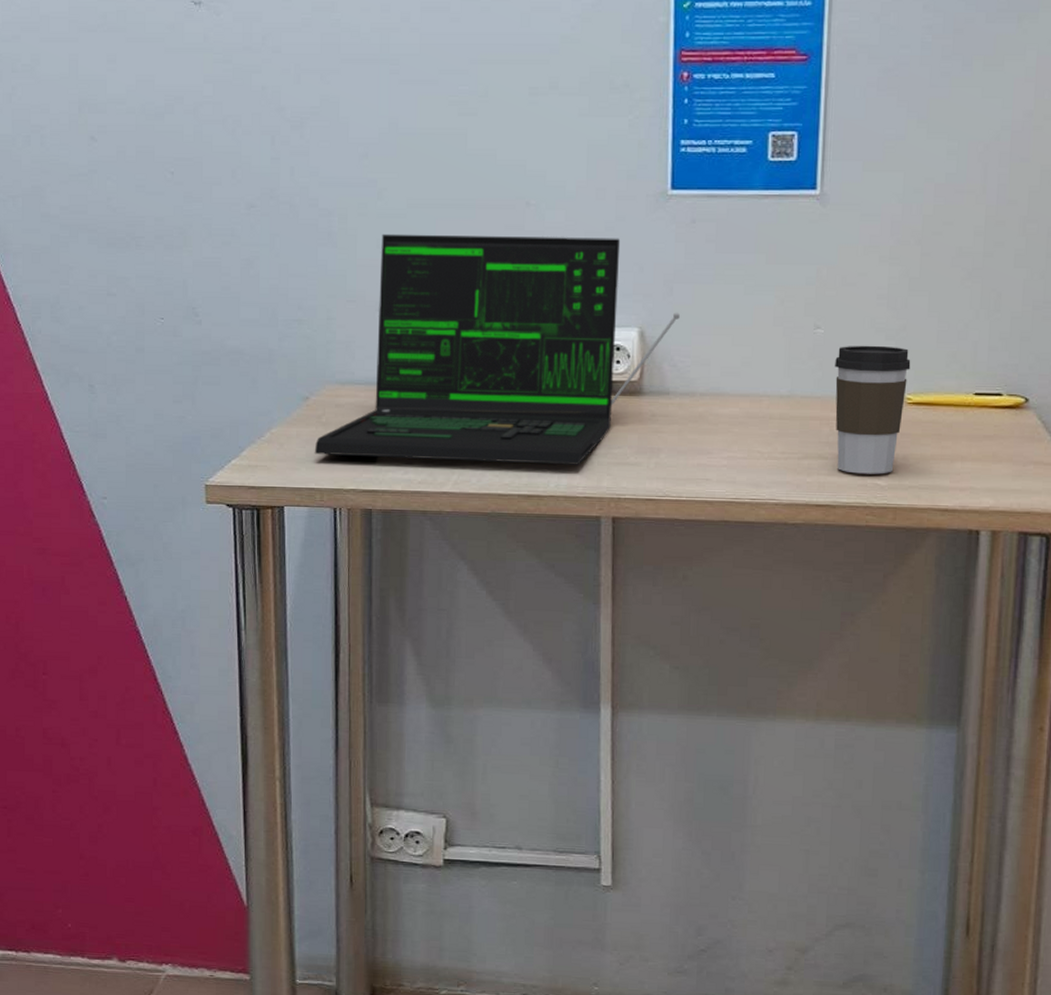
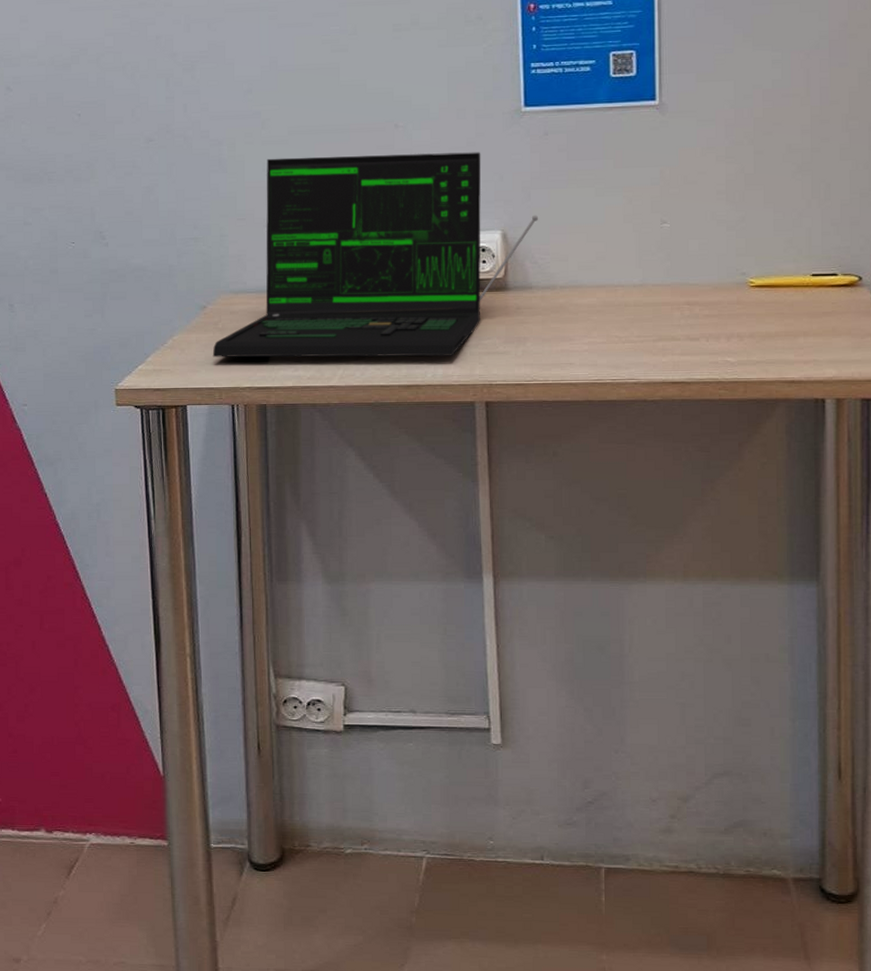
coffee cup: present [835,345,911,474] -> none [682,235,751,352]

